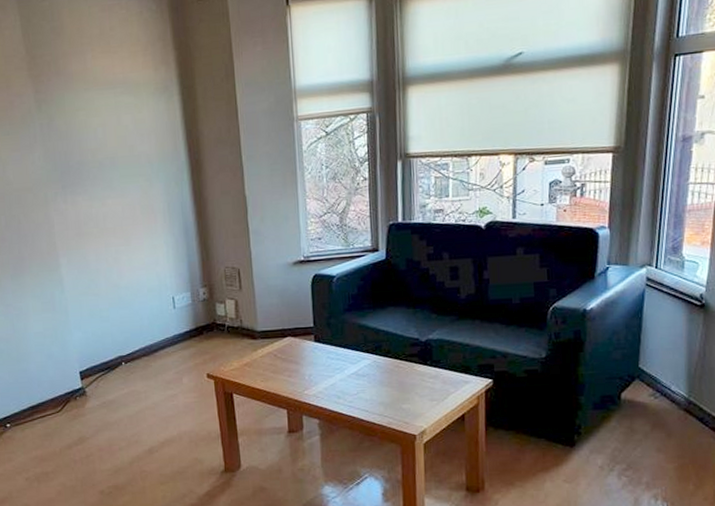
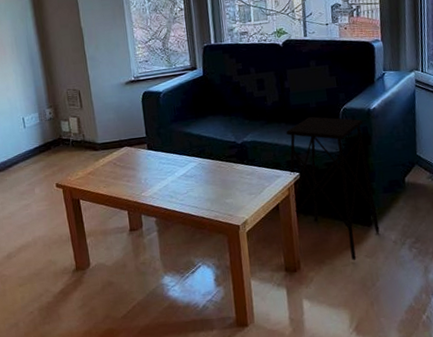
side table: none [480,314,584,485] -> present [286,116,380,261]

